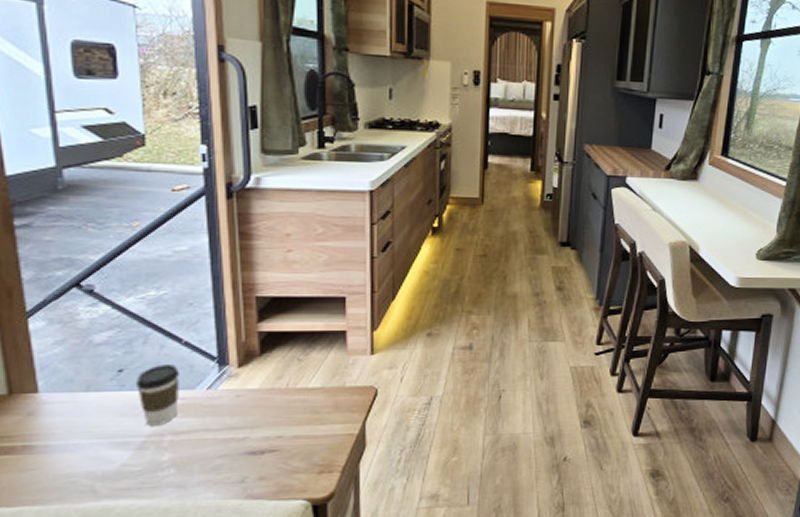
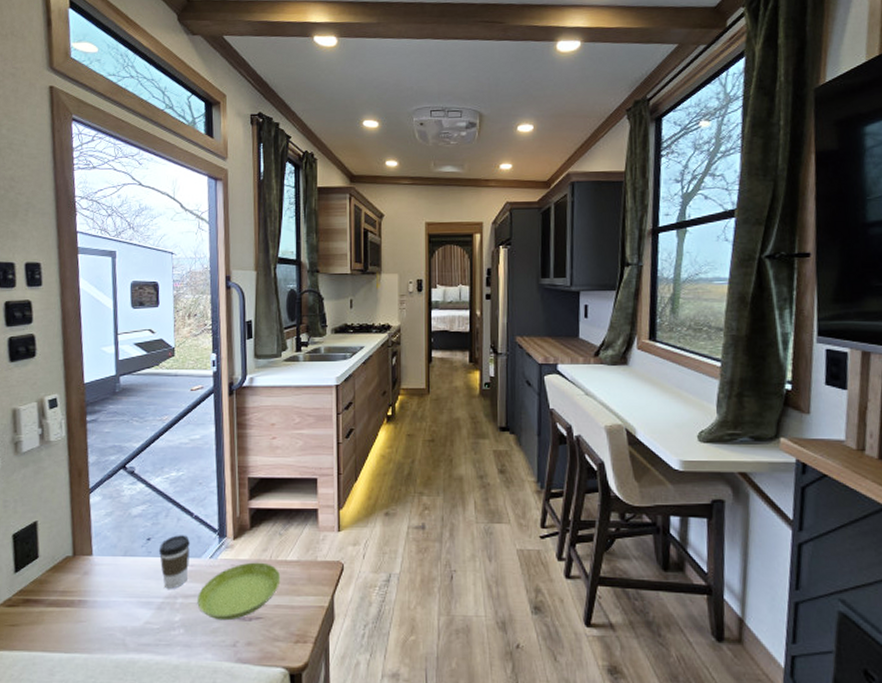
saucer: none [192,391,301,457] -> present [197,562,281,621]

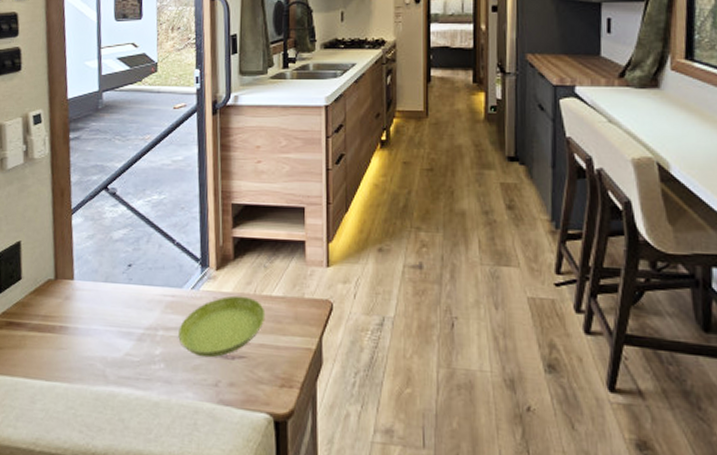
coffee cup: present [158,535,190,589] -> none [139,262,171,320]

